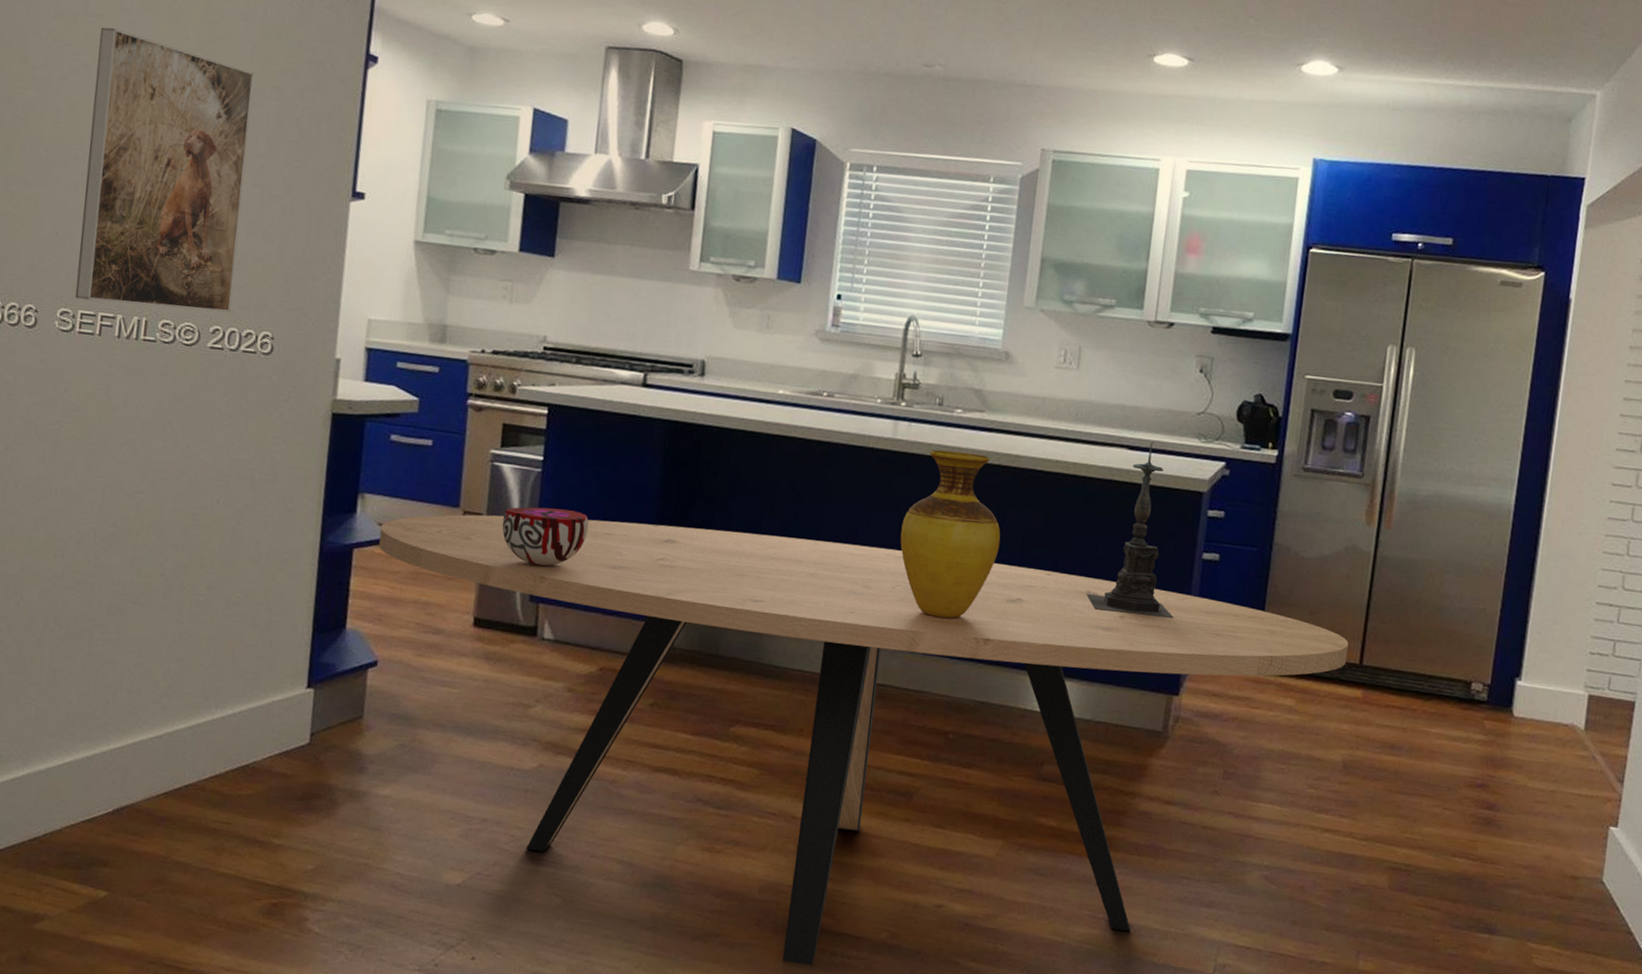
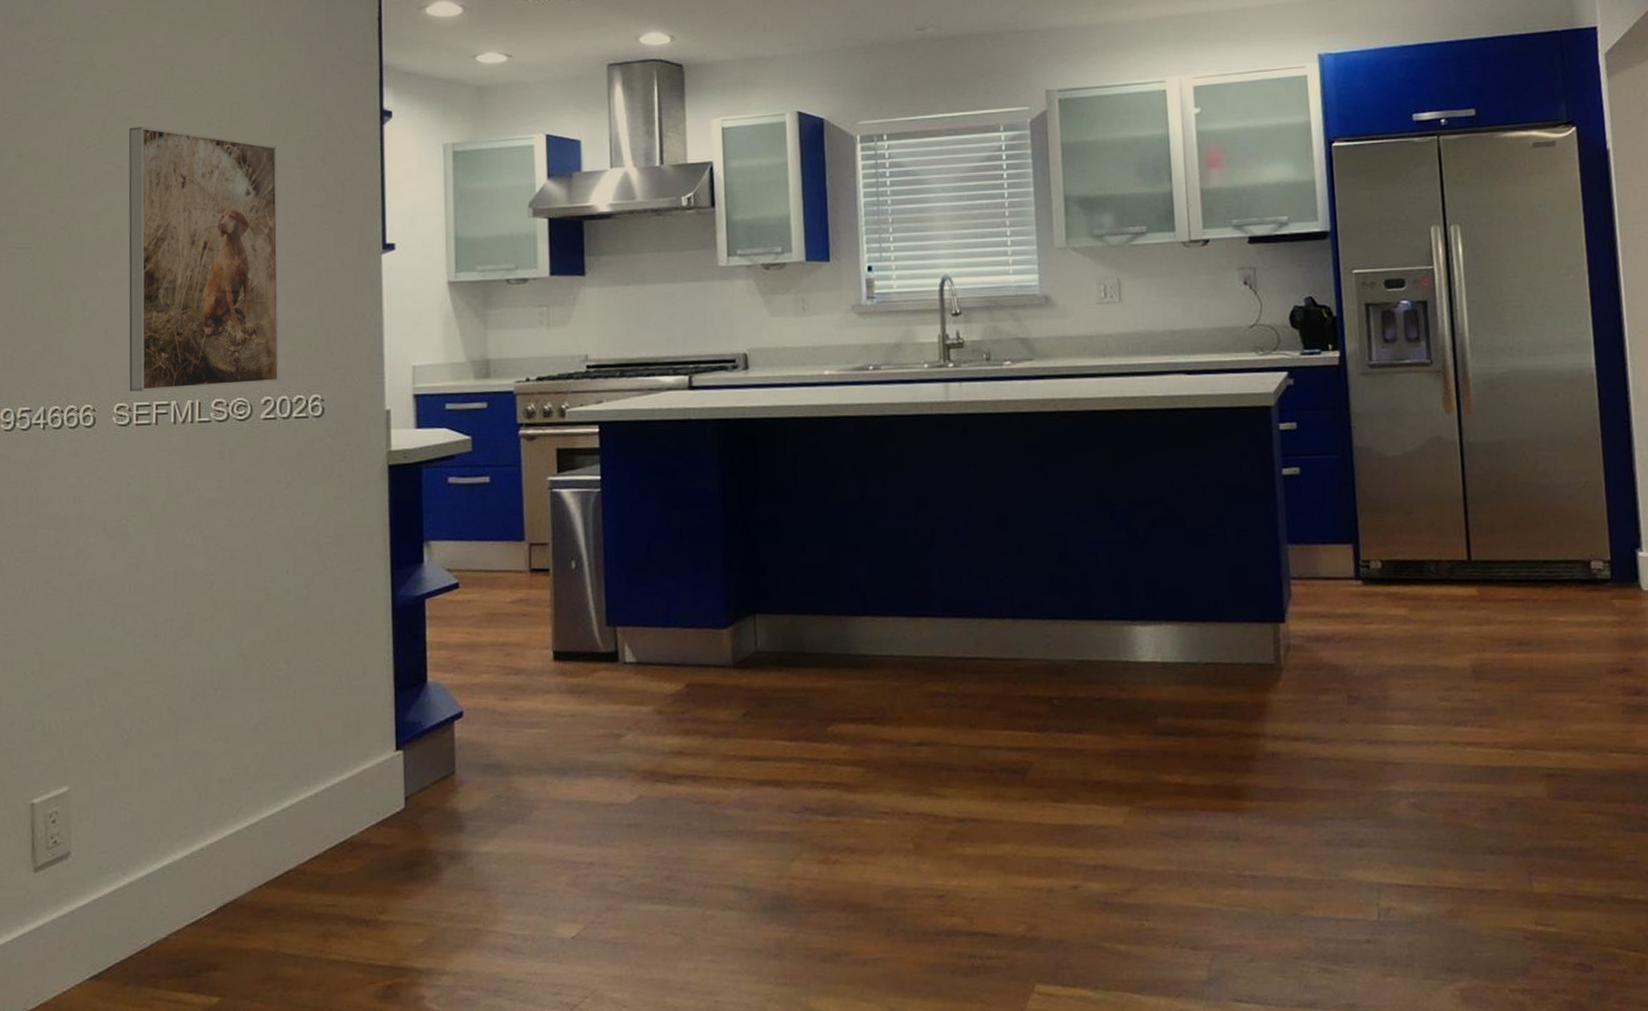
dining table: present [379,514,1349,966] -> none [449,512,1454,973]
decorative bowl: present [502,507,589,567] -> none [569,526,655,588]
vase: present [900,450,1001,619] -> none [969,403,1072,579]
candle holder: present [1086,441,1174,619] -> none [1170,362,1264,545]

